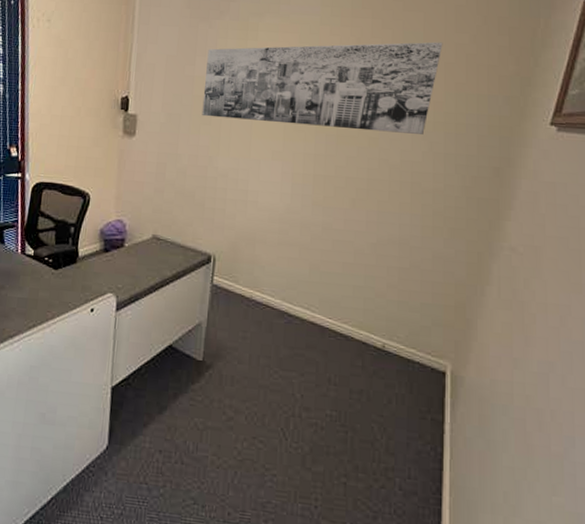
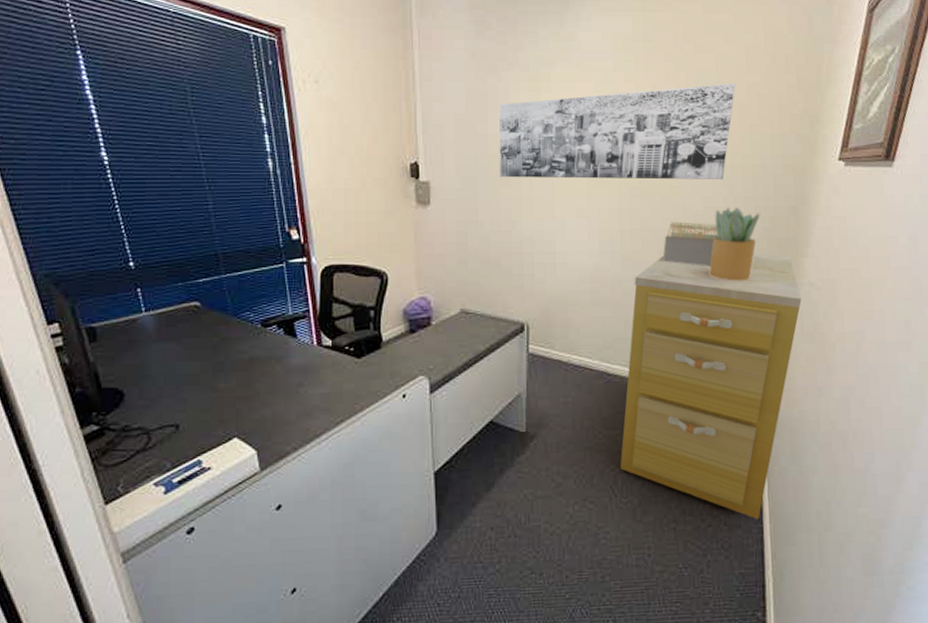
filing cabinet: none [292,205,500,491] -> present [619,253,802,521]
architectural model: none [354,171,413,220] -> present [662,221,717,267]
potted plant: none [402,163,460,239] -> present [709,208,760,282]

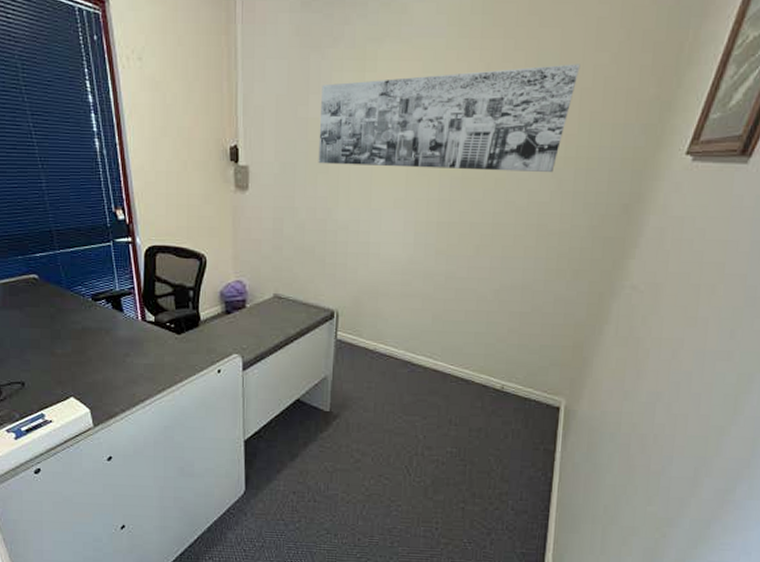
filing cabinet: present [619,253,802,521] -> none [416,251,621,509]
architectural model: present [662,221,717,267] -> none [478,216,540,264]
potted plant: present [709,208,760,282] -> none [525,203,588,281]

